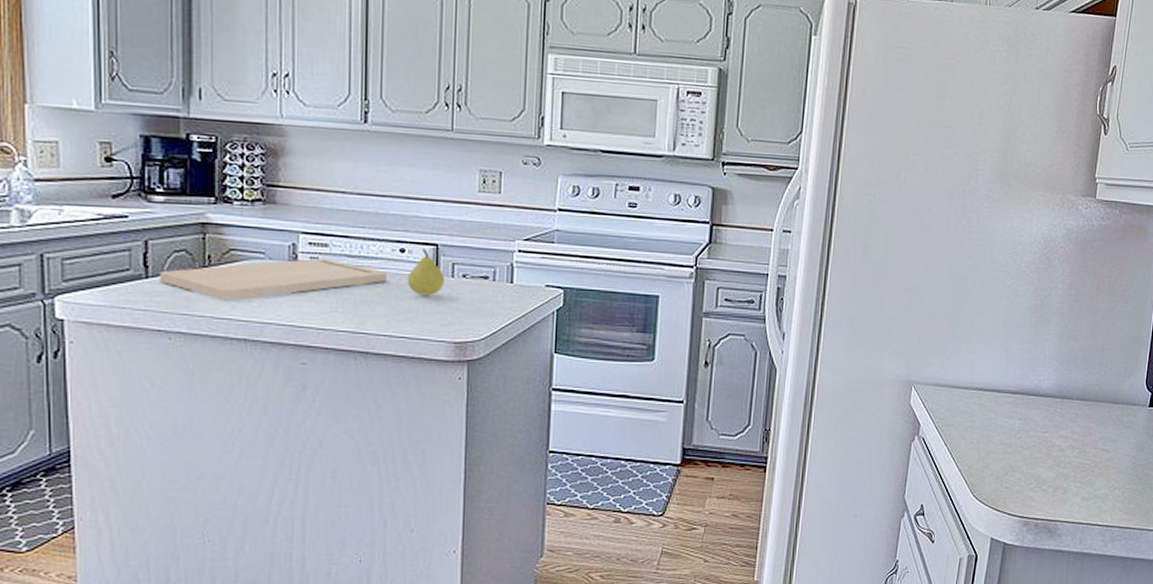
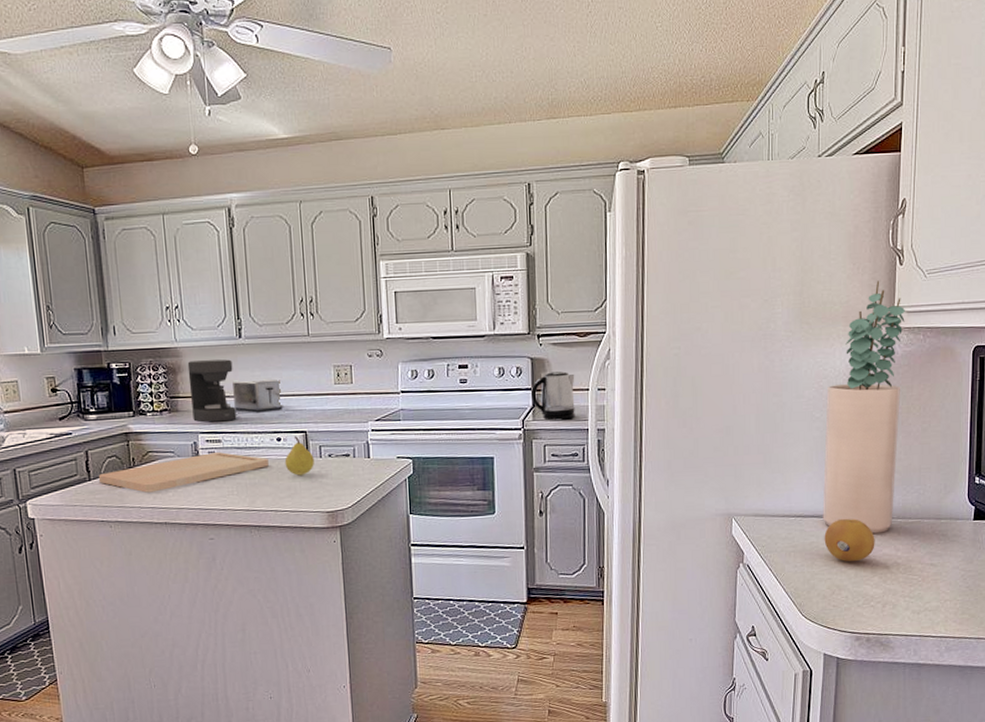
coffee maker: none [293,144,353,223] -> present [187,359,237,423]
toaster: none [350,174,413,217] -> present [232,379,283,413]
kettle: none [708,206,759,262] -> present [530,371,575,421]
vase: none [1003,148,1105,413] -> present [822,281,905,534]
fruit: none [1003,396,1053,442] -> present [824,519,875,562]

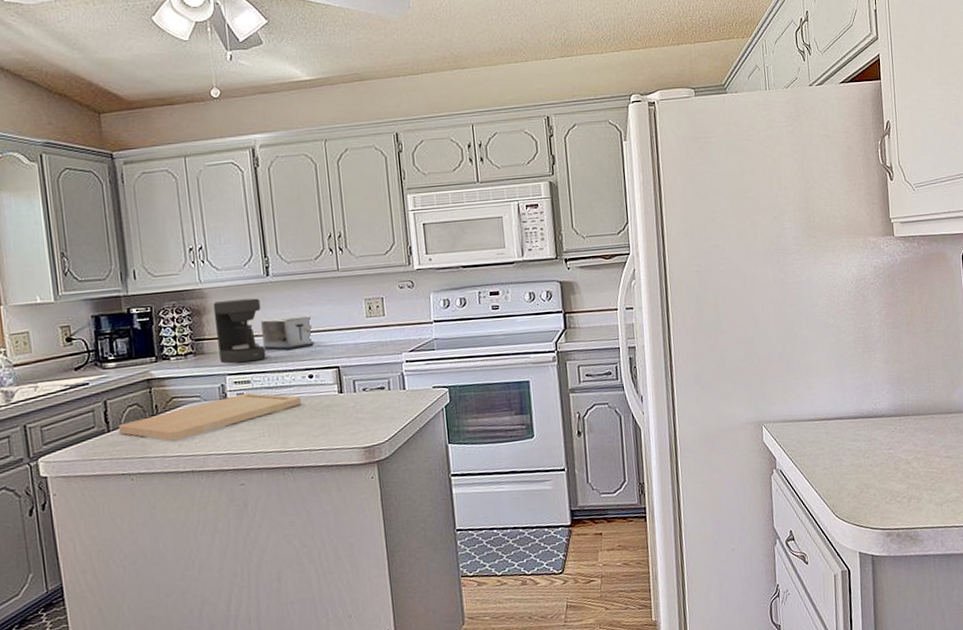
fruit: present [284,436,314,476] -> none [317,372,349,412]
kettle: present [530,371,575,421] -> none [561,293,606,342]
vase: present [822,281,905,534] -> none [838,195,909,431]
fruit: present [824,519,875,562] -> none [848,418,896,460]

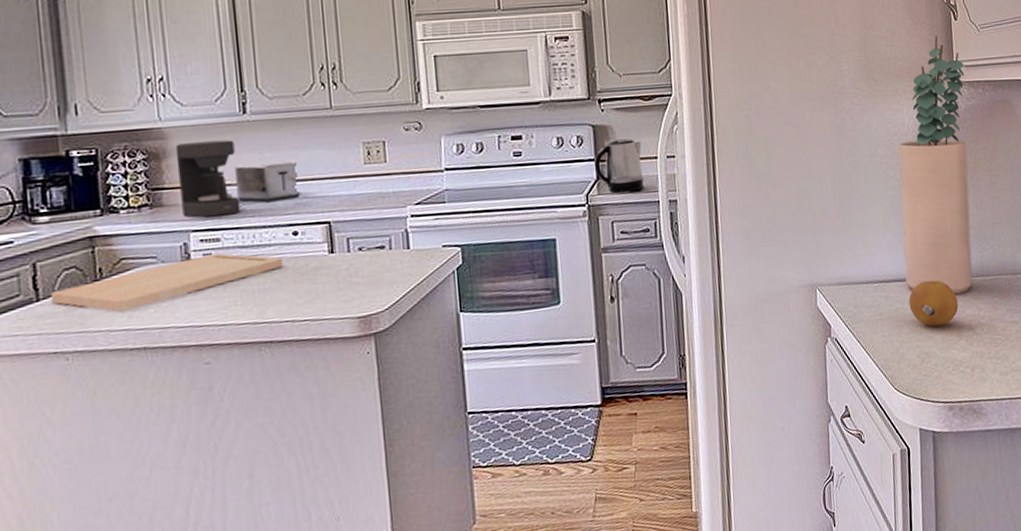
kettle: none [561,293,606,342] -> present [594,138,644,195]
vase: none [838,195,909,431] -> present [898,36,973,294]
fruit: none [848,418,896,460] -> present [908,280,959,326]

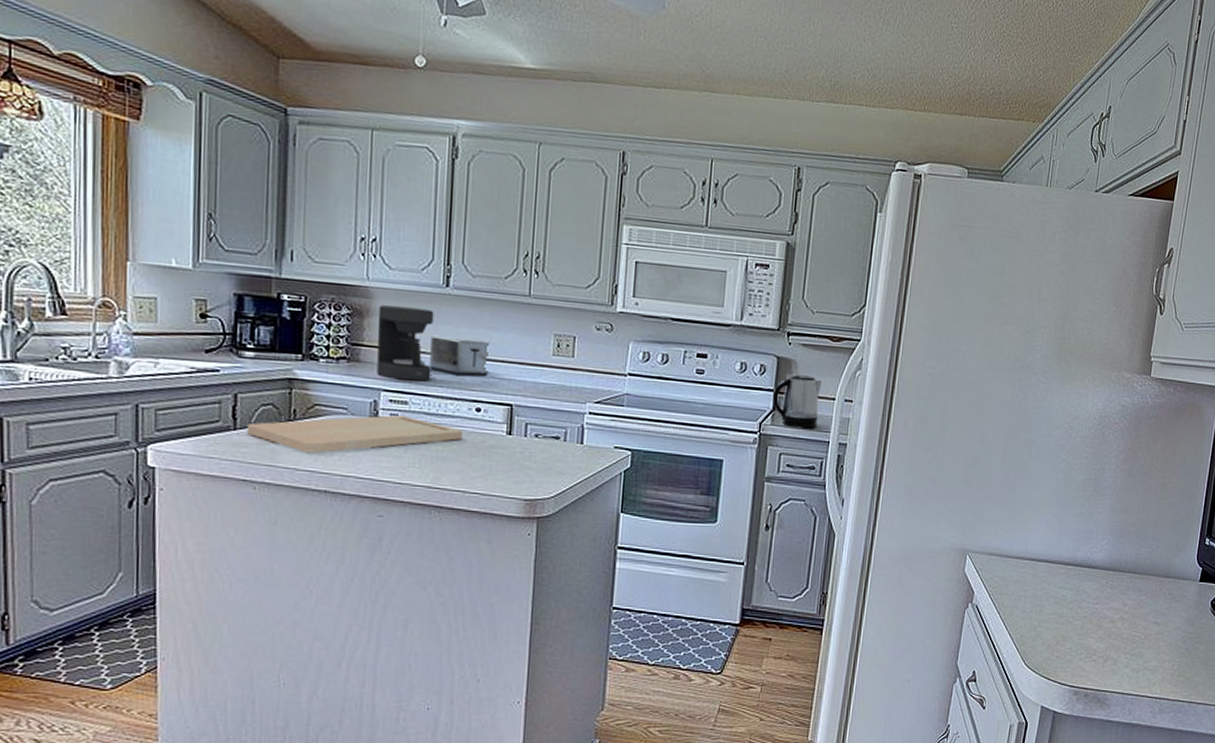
vase: present [898,36,973,294] -> none [1056,327,1160,586]
fruit: present [908,280,959,326] -> none [1055,567,1105,613]

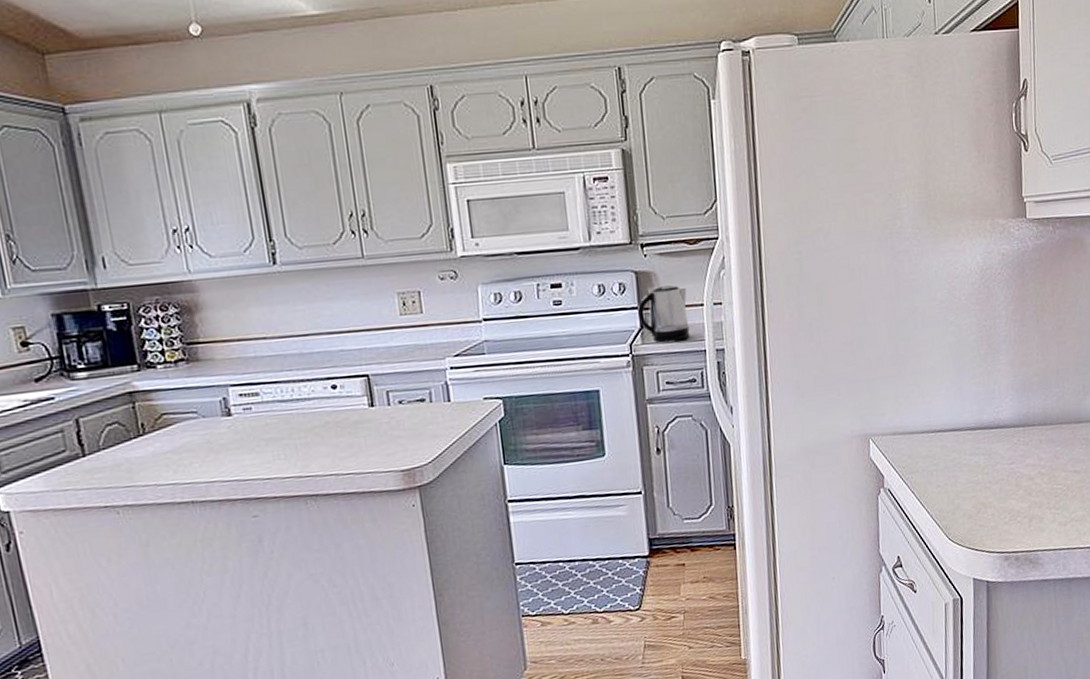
cutting board: present [246,415,462,453] -> none [95,407,324,466]
coffee maker: present [377,305,434,382] -> none [207,292,277,373]
toaster: present [429,335,491,378] -> none [269,313,337,357]

